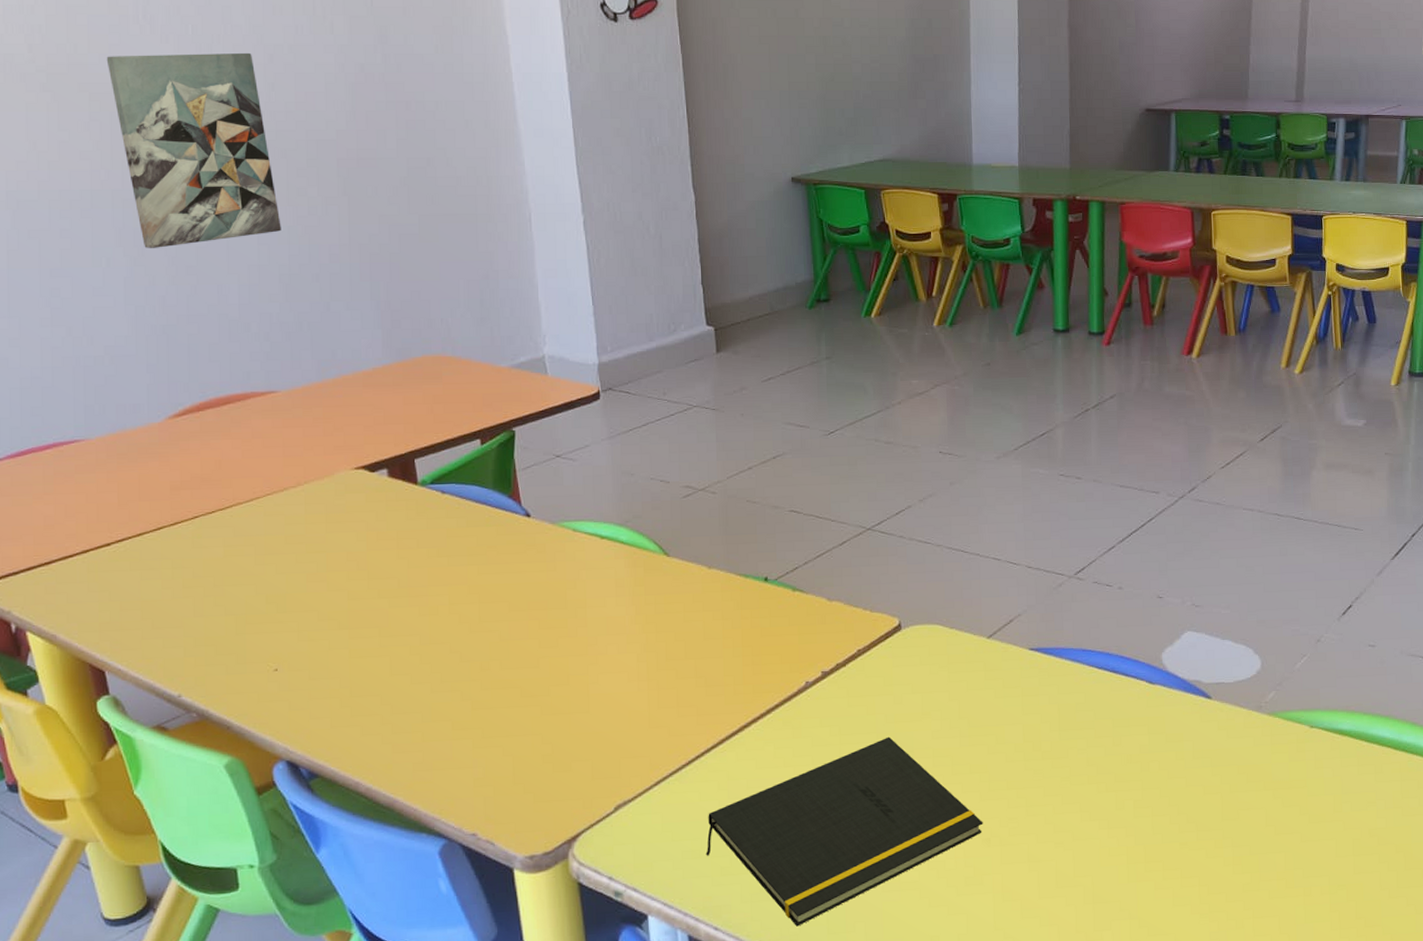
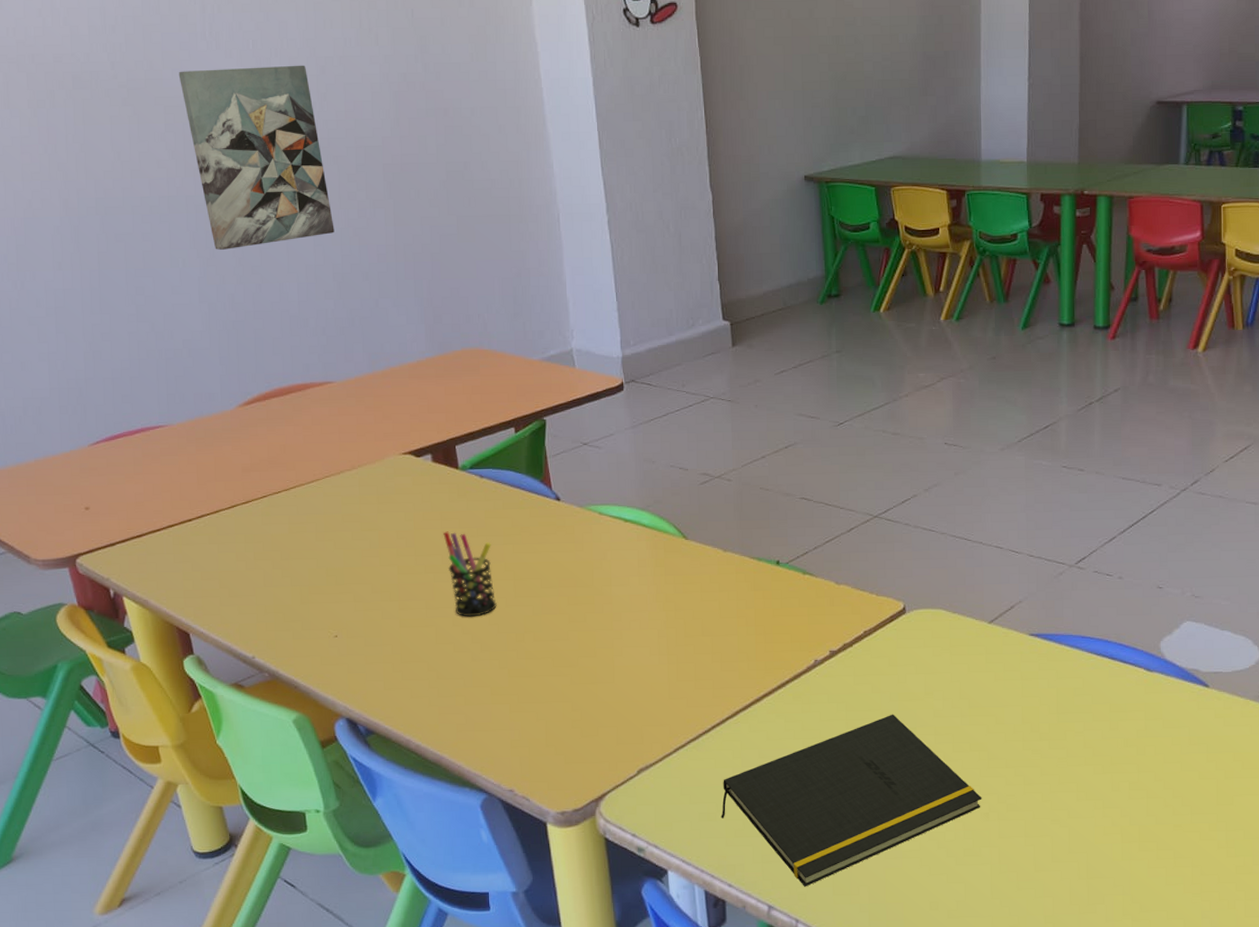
pen holder: none [399,552,459,645] -> present [443,531,497,617]

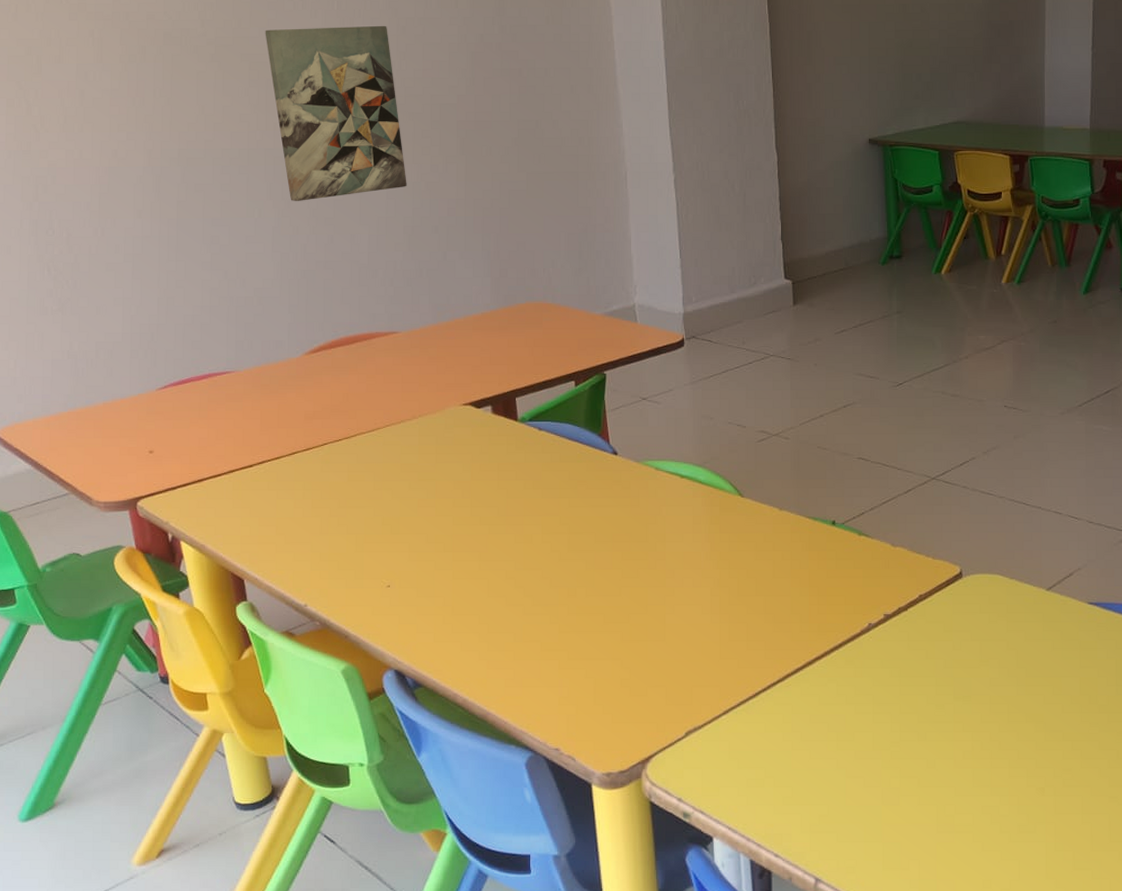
pen holder: present [443,531,497,617] -> none [500,483,550,570]
notepad: present [721,714,982,887] -> none [769,681,1038,860]

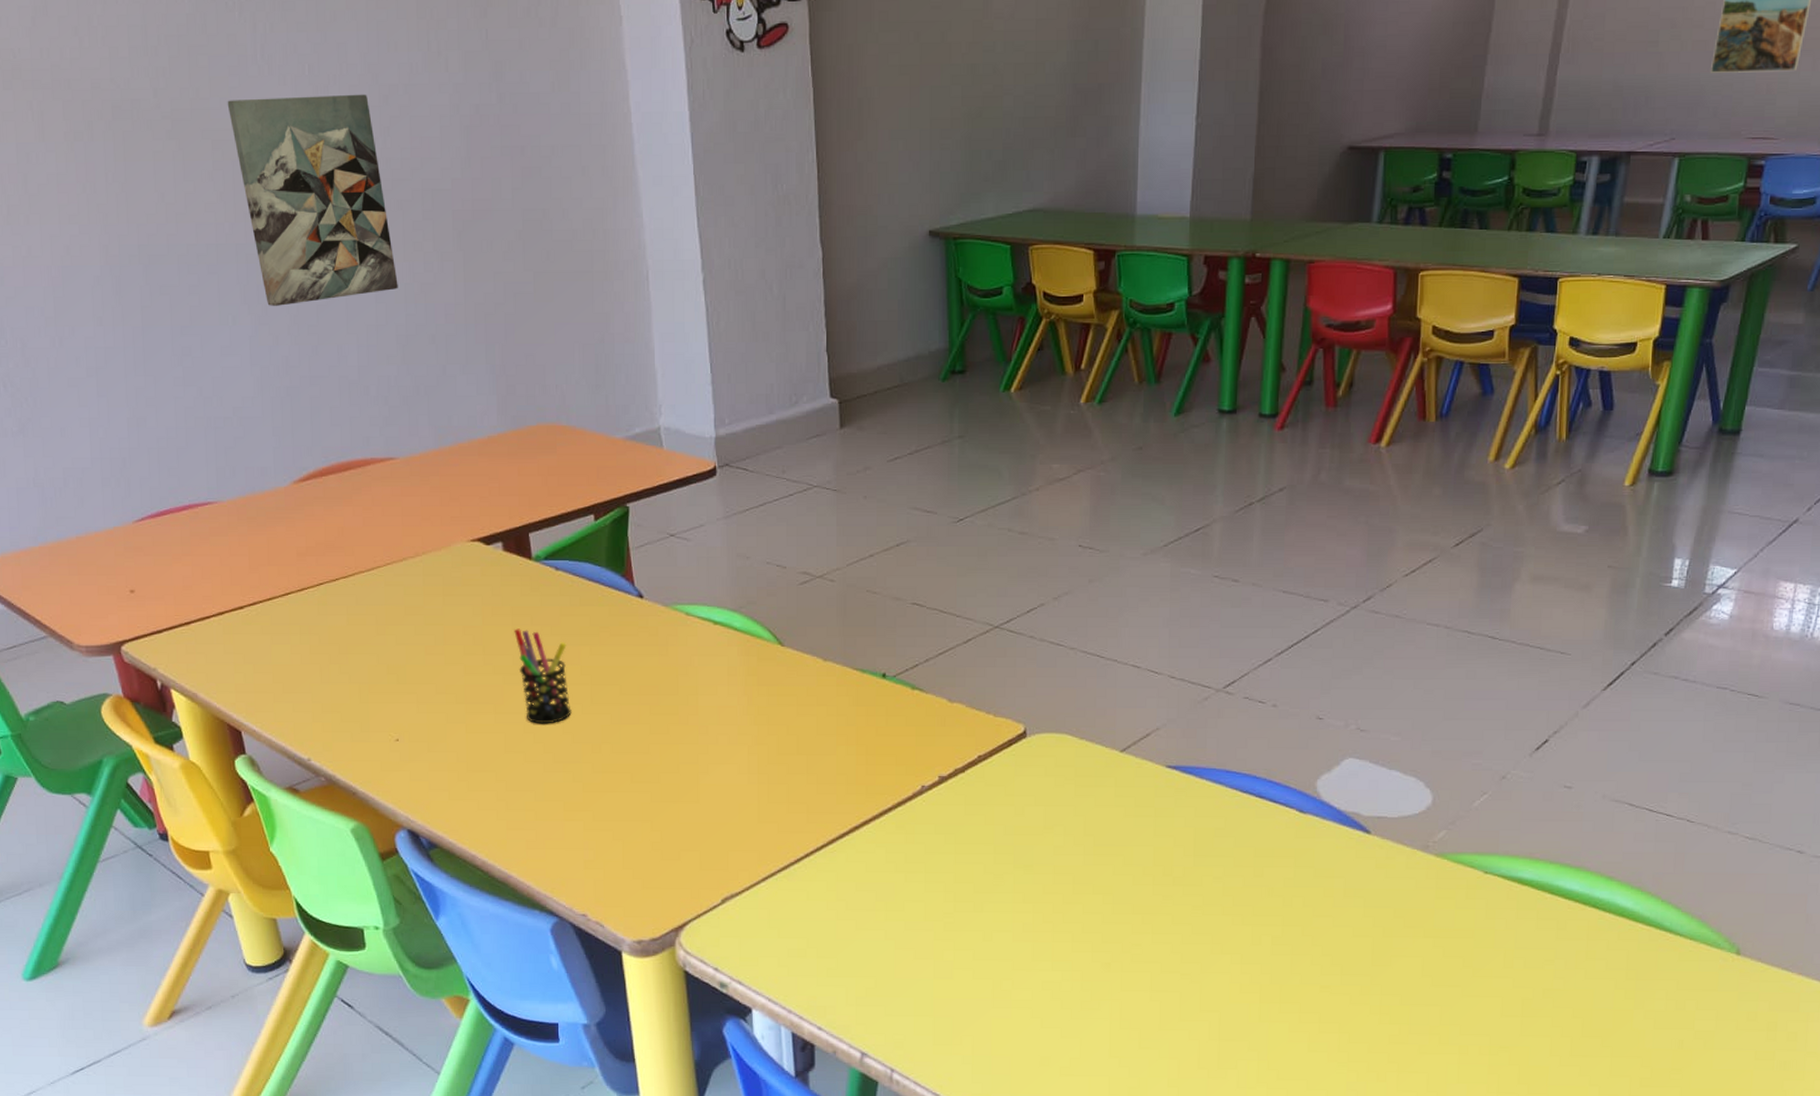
pen holder: none [500,483,550,570] -> present [514,628,572,724]

